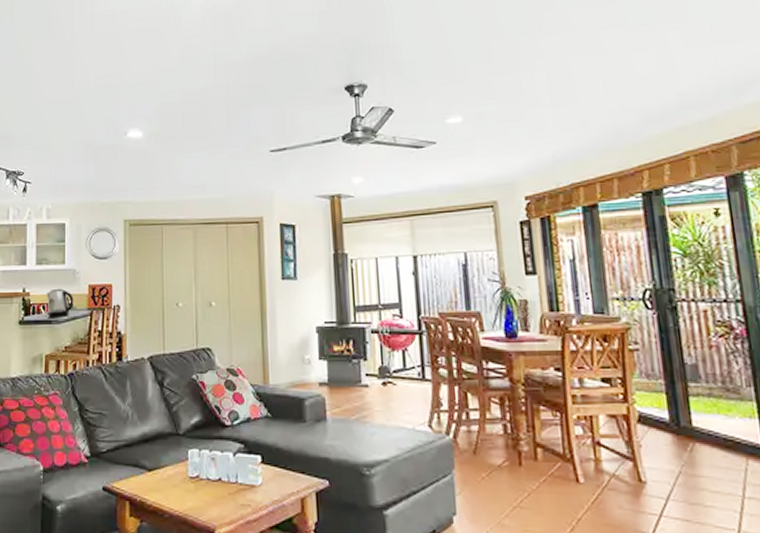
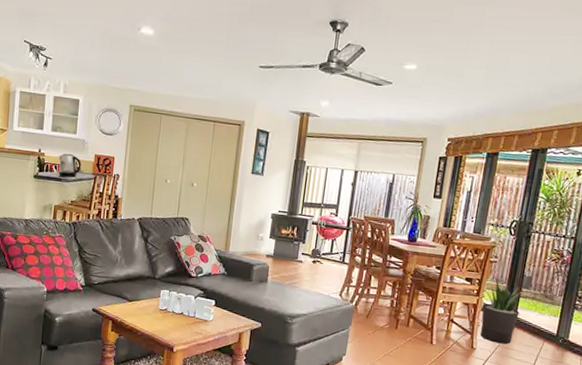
planter: none [635,374,698,470] -> present [480,279,522,344]

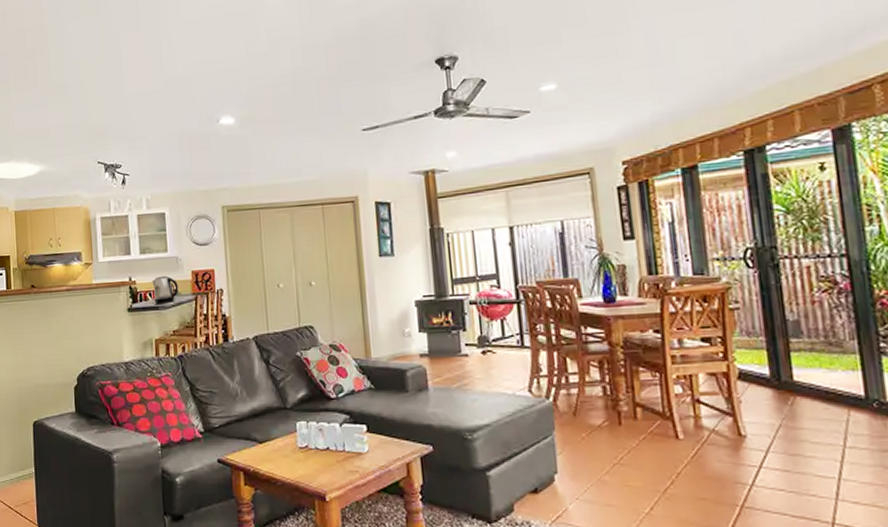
planter: present [480,279,522,344] -> none [736,331,798,423]

